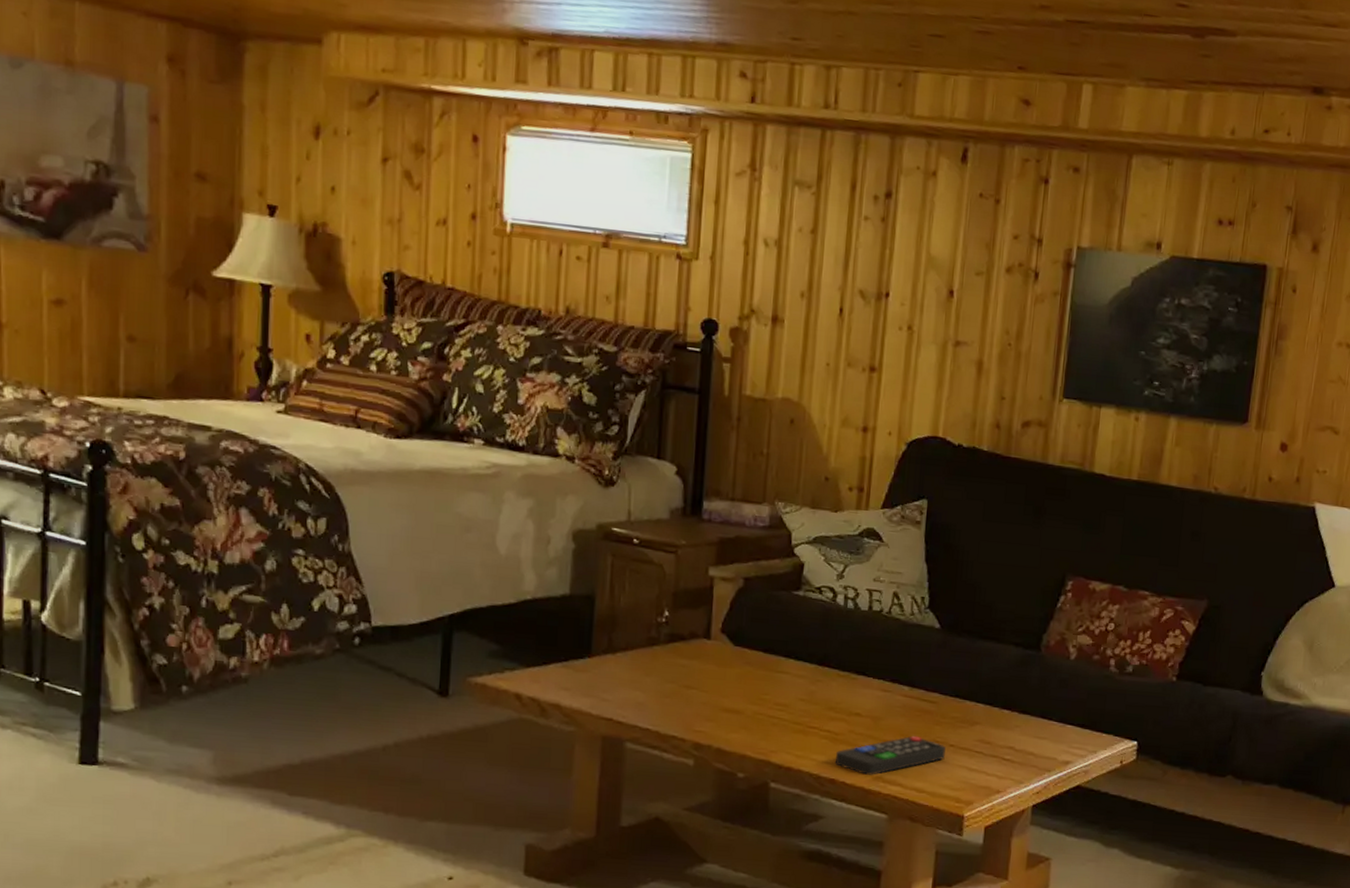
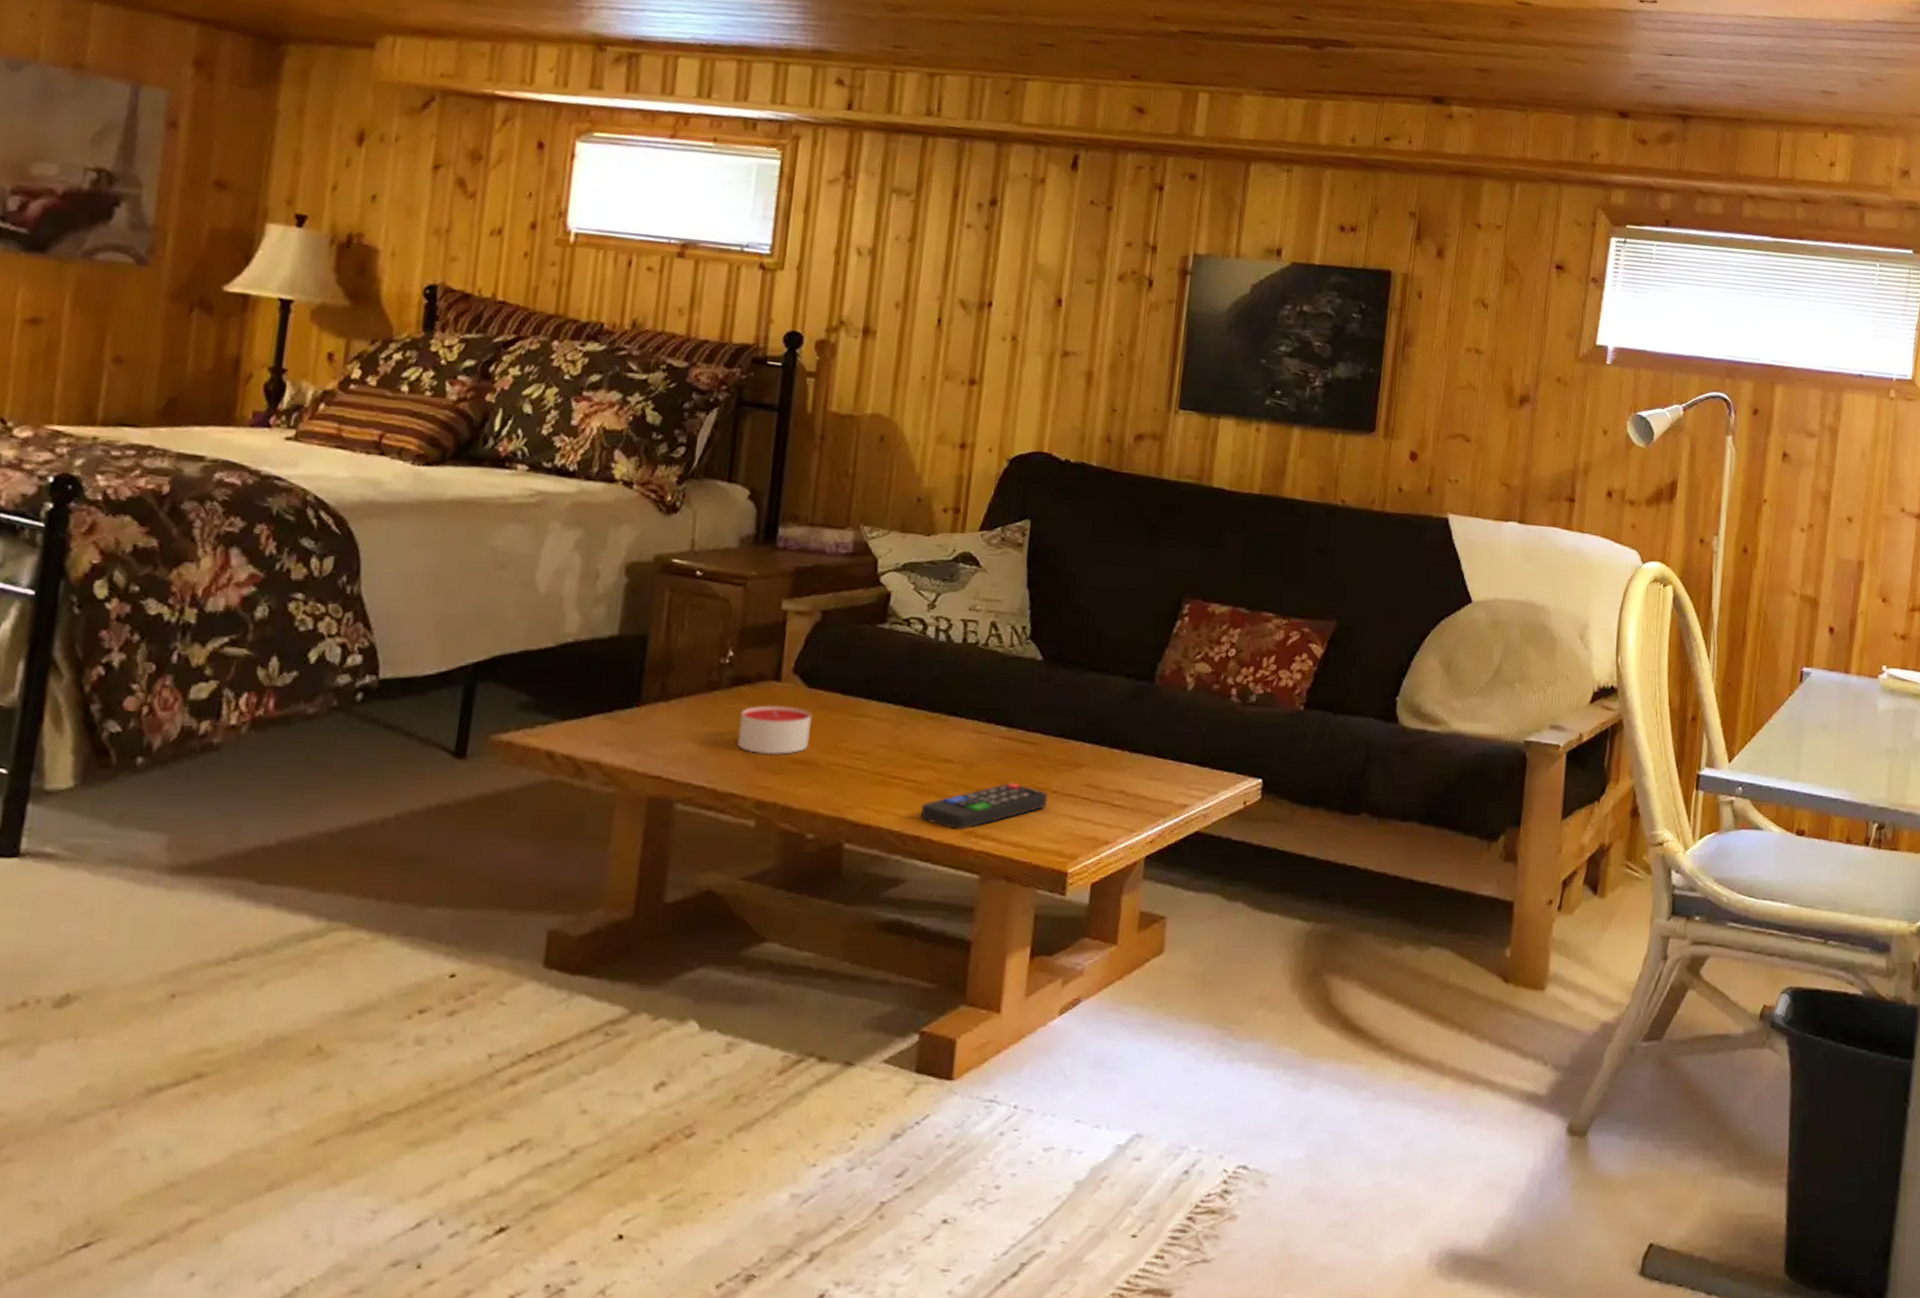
candle: none [675,660,740,704] -> present [737,705,813,756]

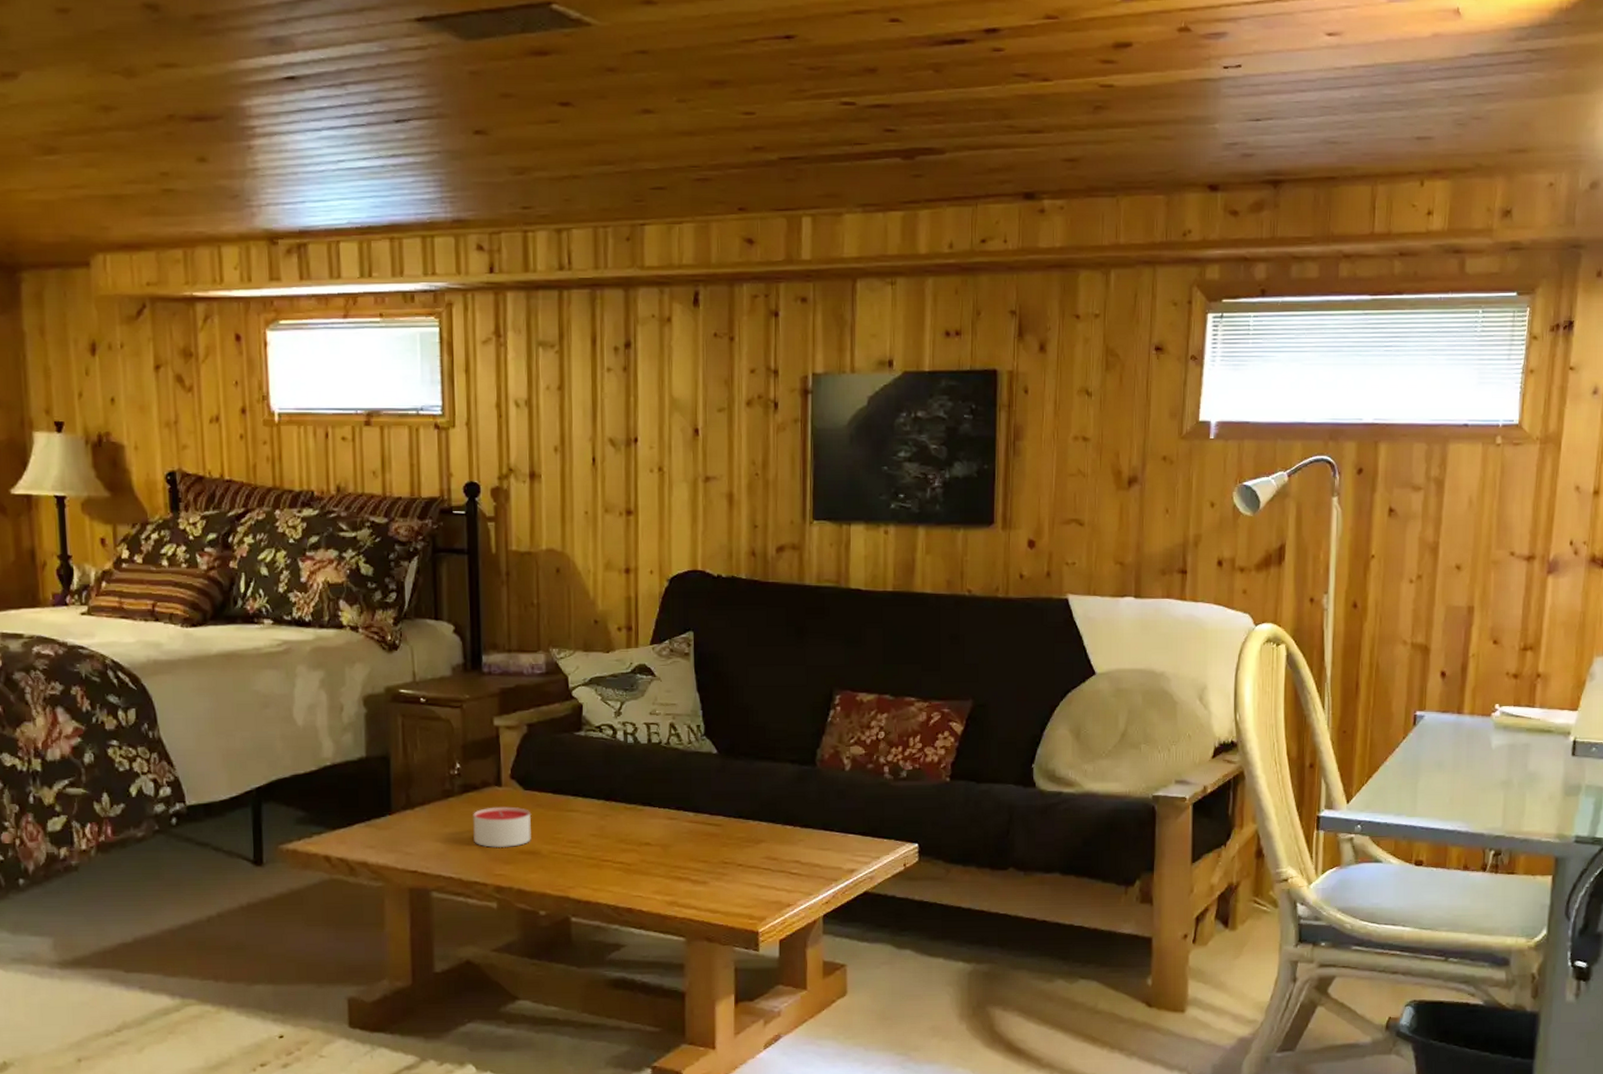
remote control: present [920,782,1047,830] -> none [630,859,734,901]

